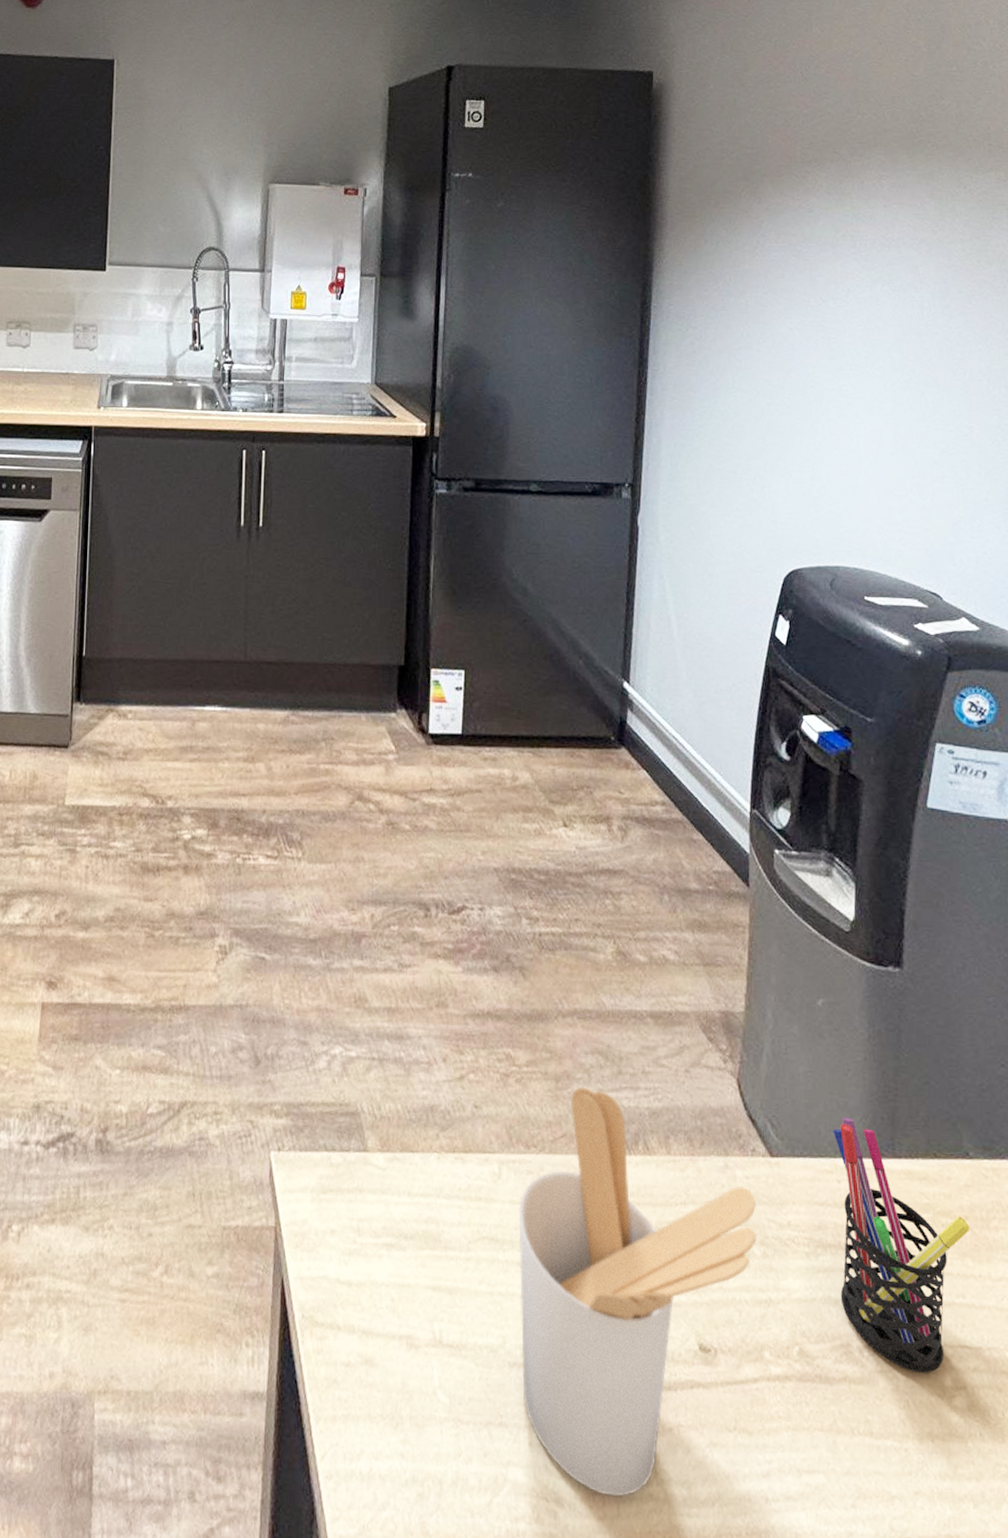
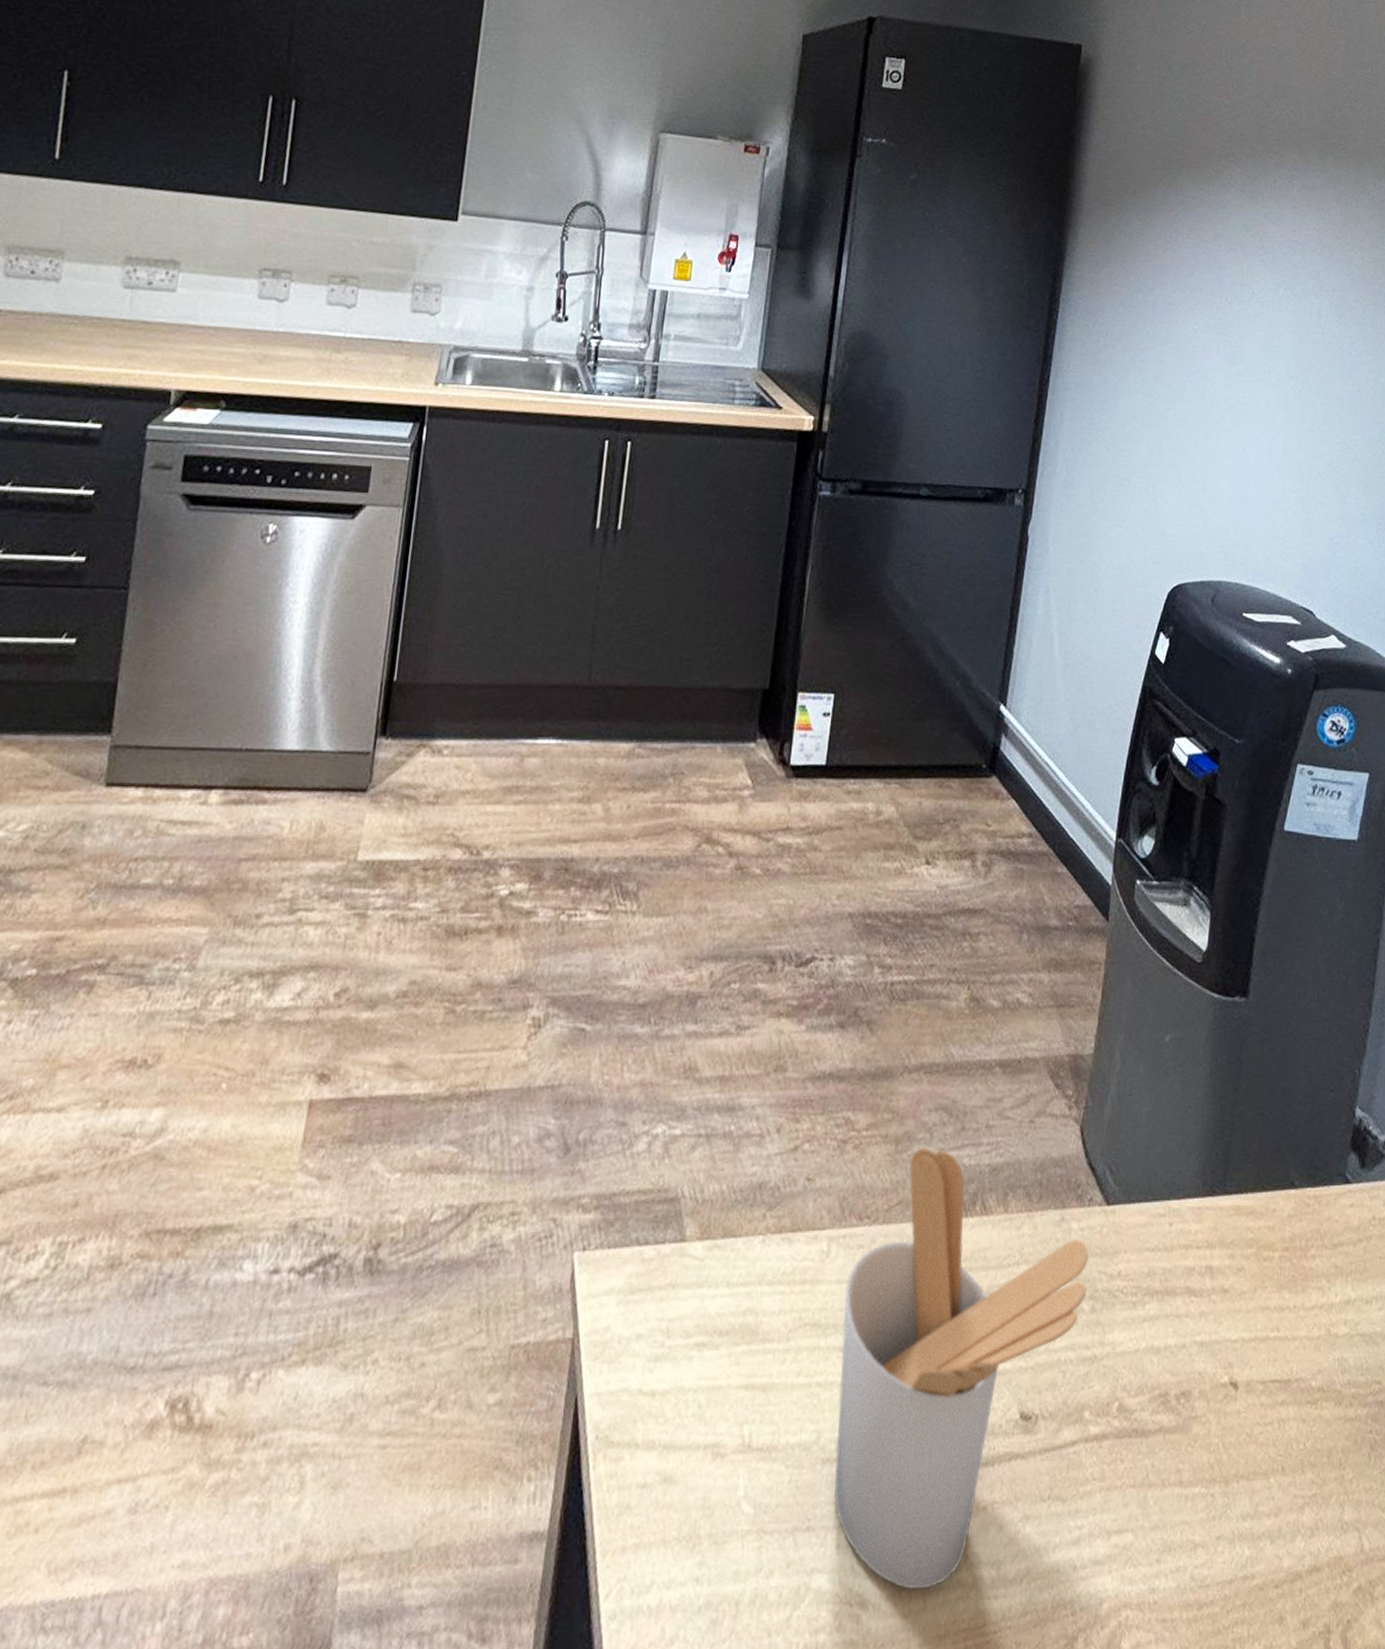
pen holder: present [833,1117,970,1373] -> none [1162,1156,1290,1414]

